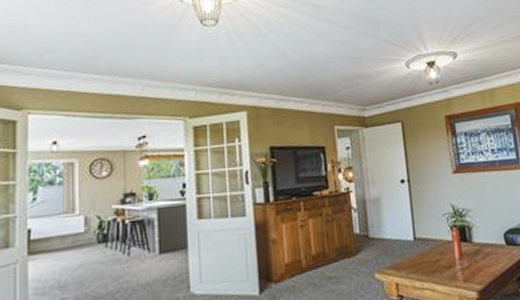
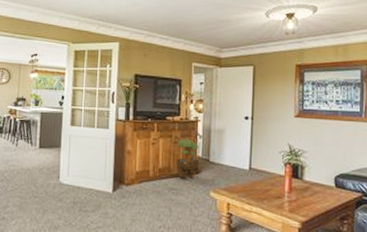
potted tree: none [331,215,362,265] -> present [176,139,201,180]

